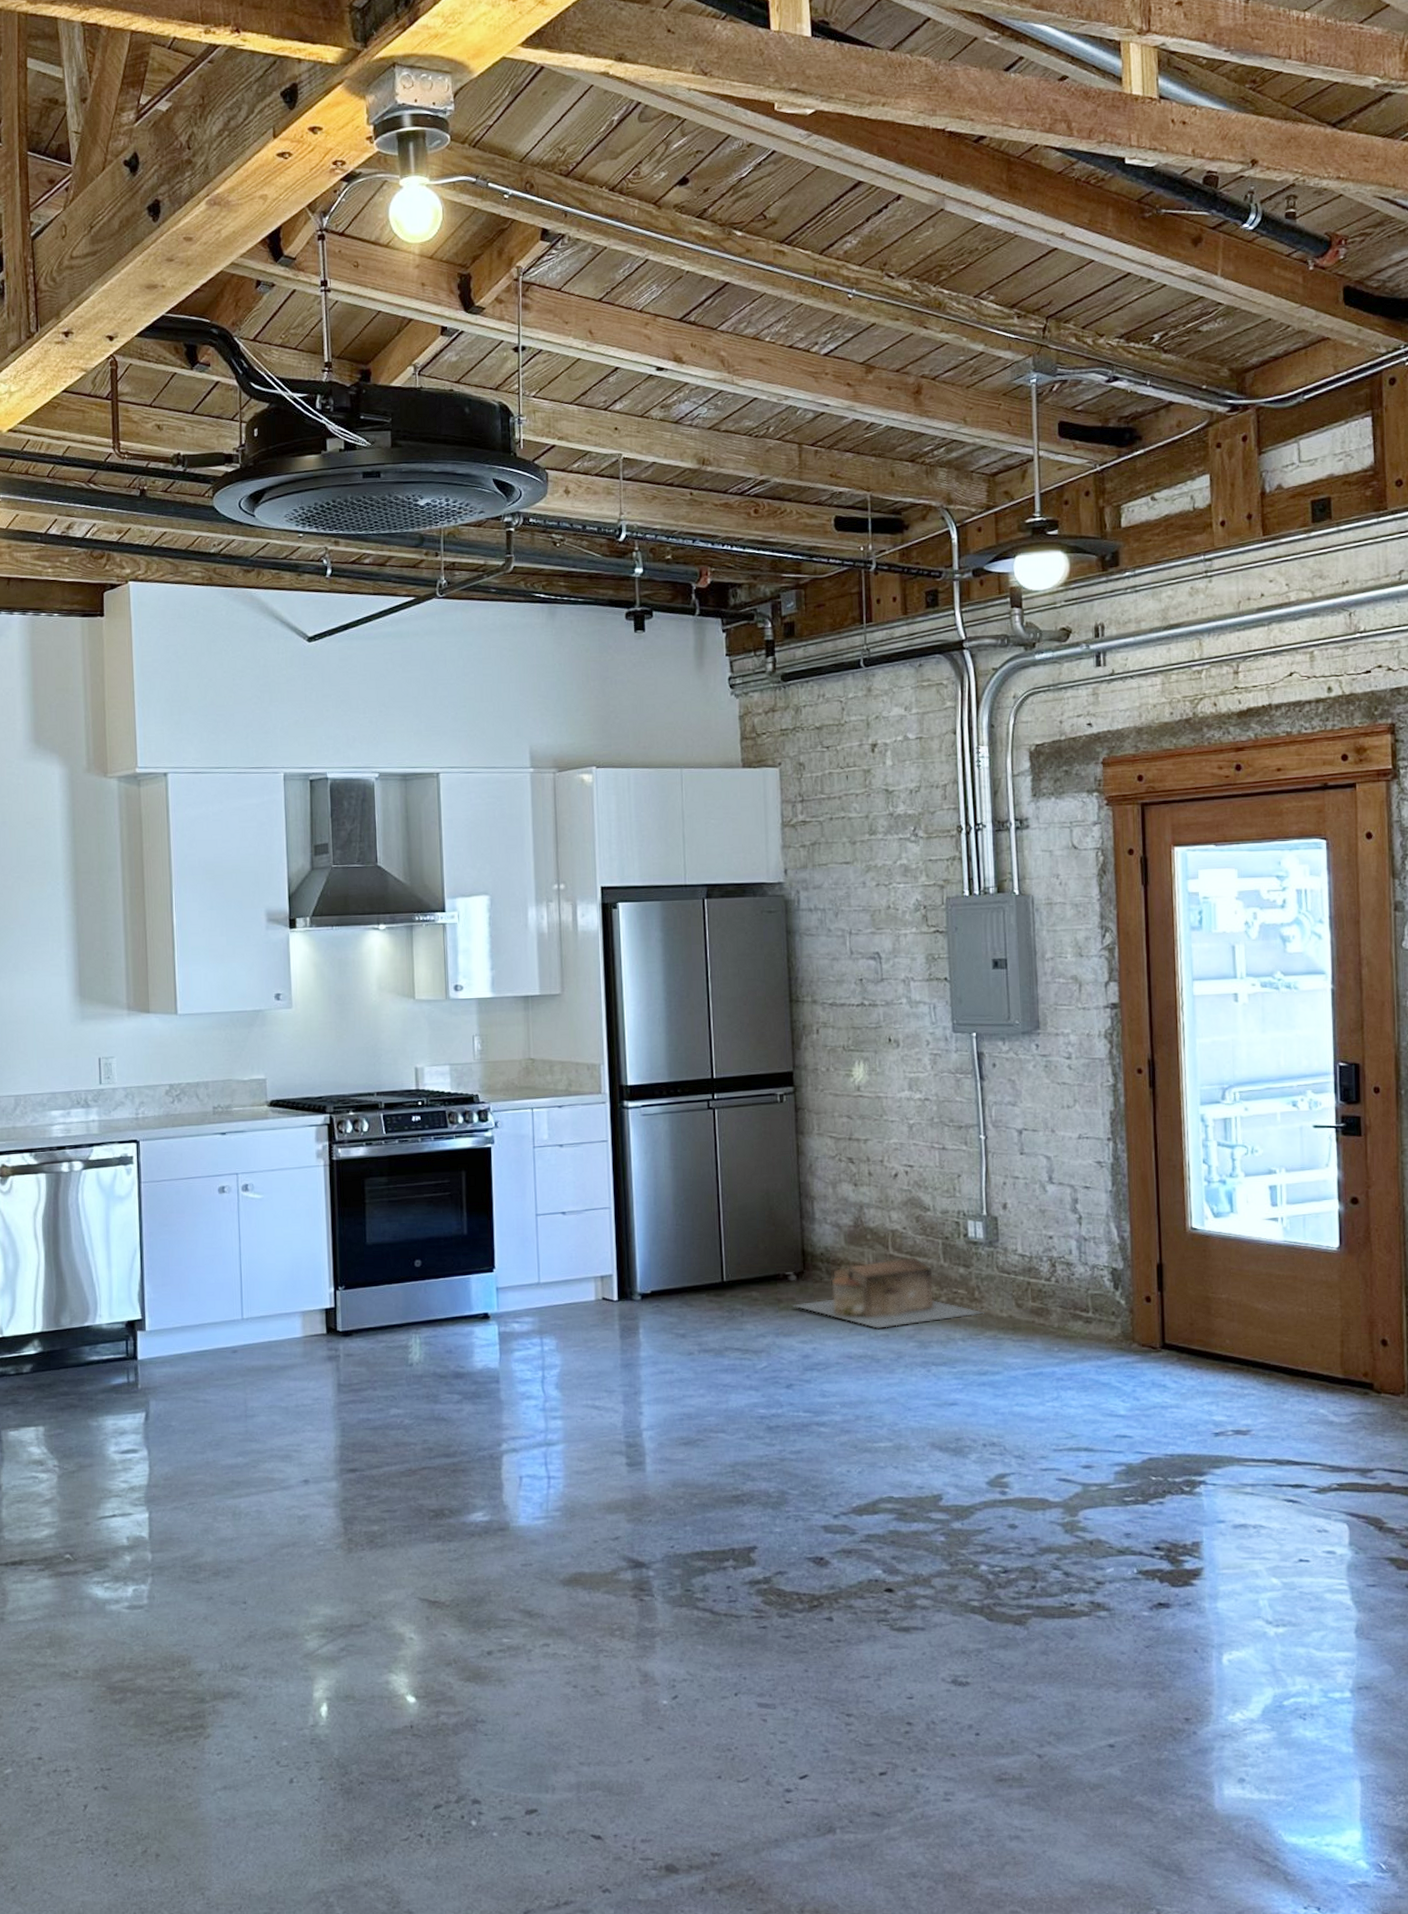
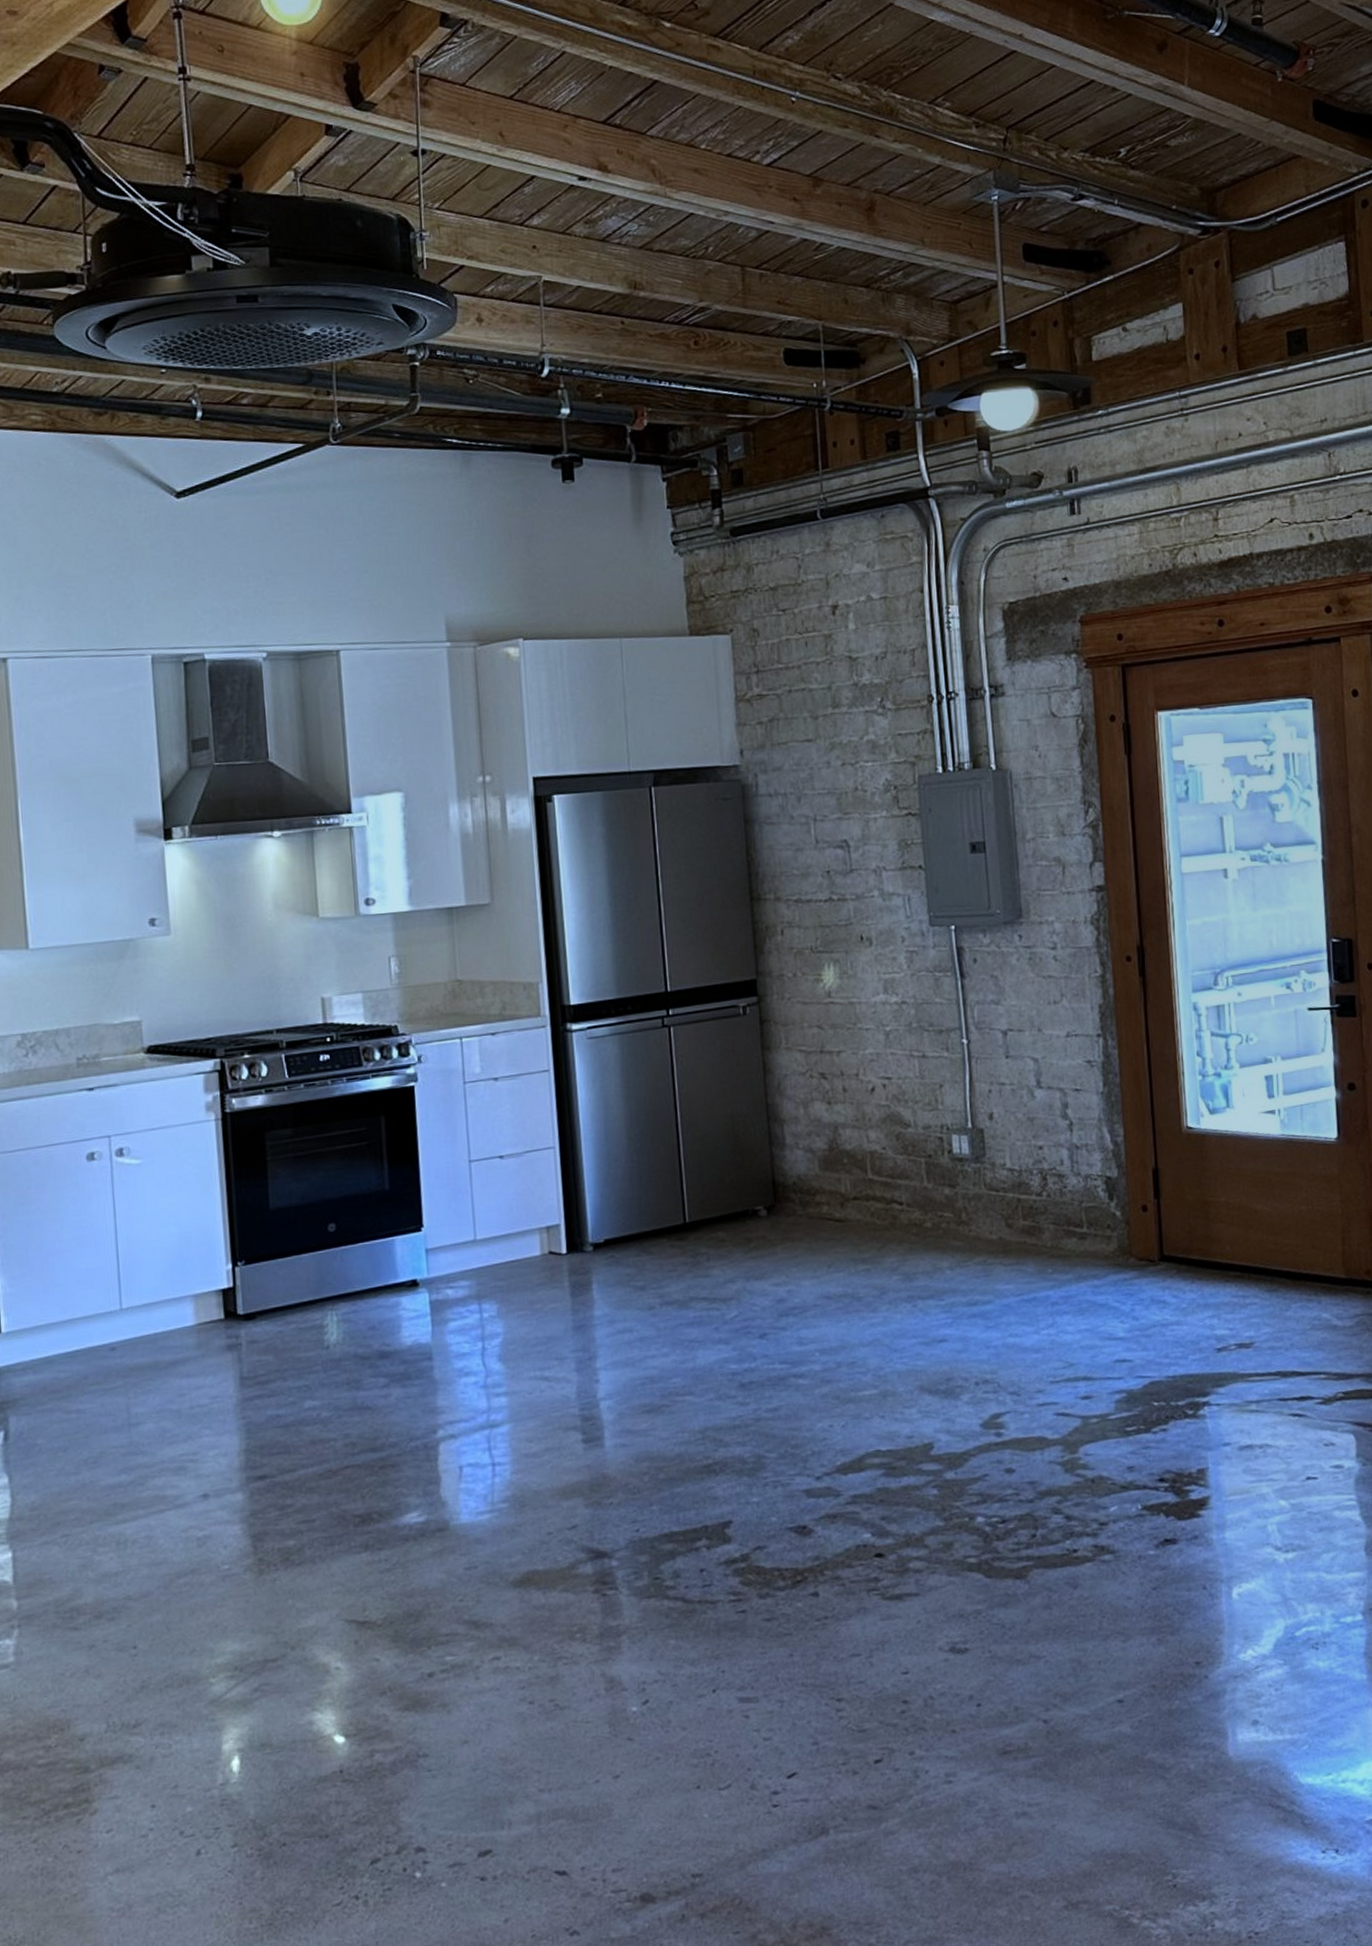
architectural model: present [791,1257,985,1329] -> none [762,1180,973,1263]

